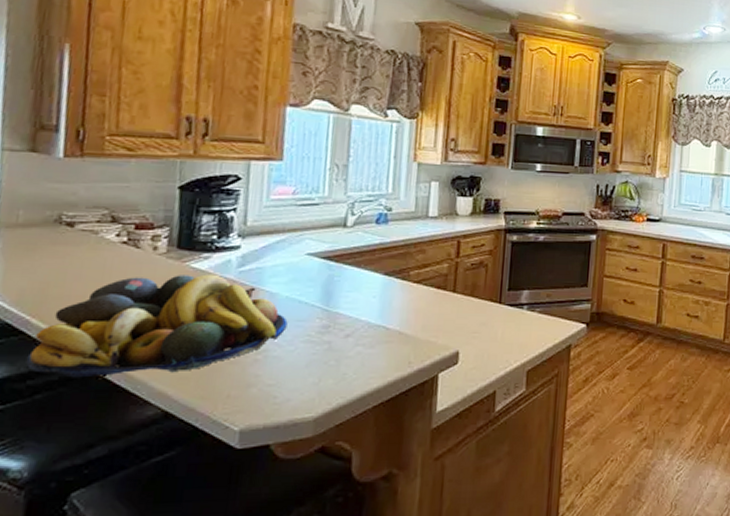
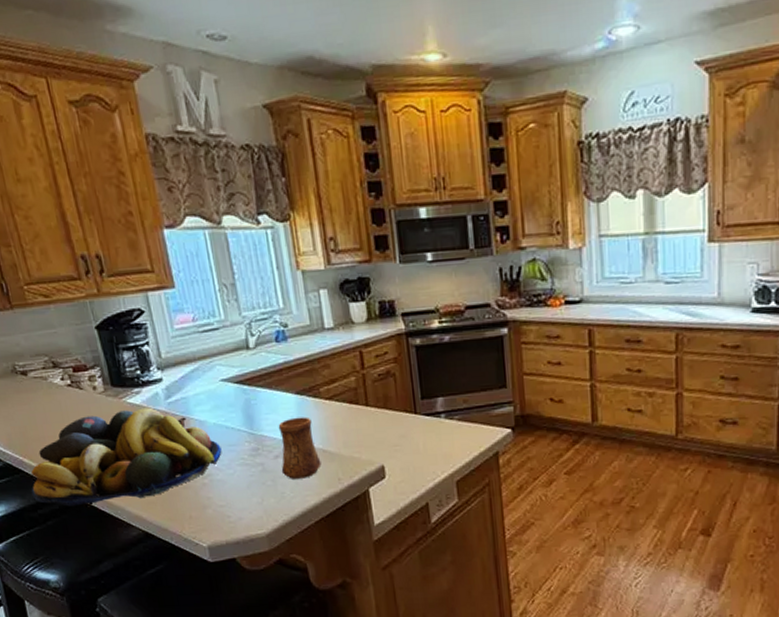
cup: none [349,297,395,360] -> present [278,416,322,479]

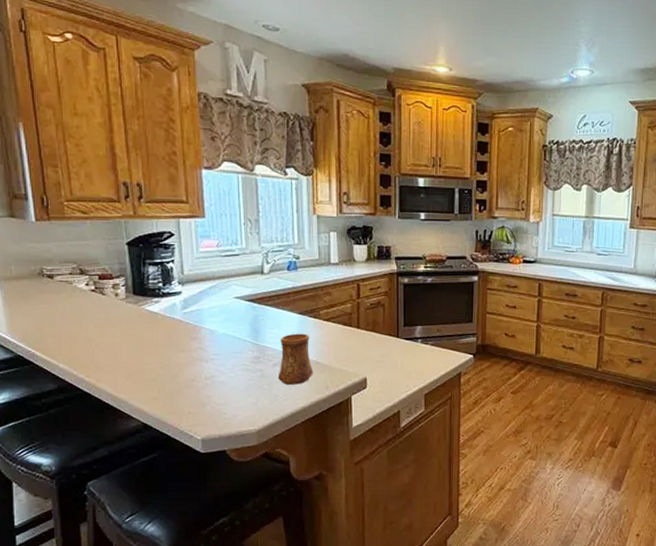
fruit bowl: present [31,407,222,507] -> none [38,315,227,398]

